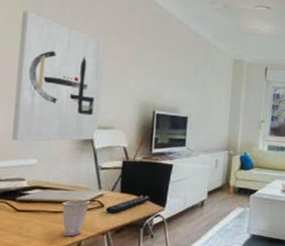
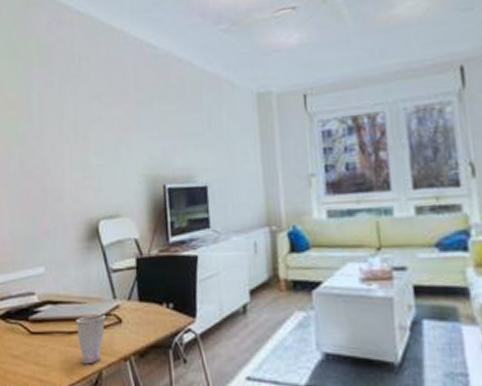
wall art: present [12,11,105,141] -> none [13,91,104,246]
remote control: present [106,196,151,214] -> none [124,303,176,331]

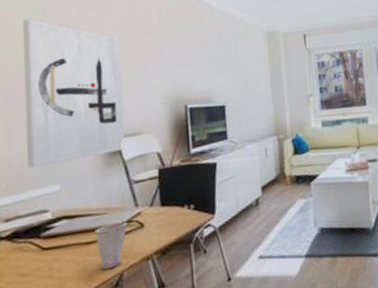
wall art: none [13,91,104,246] -> present [23,19,125,168]

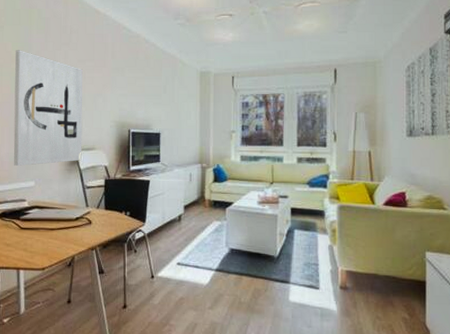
cup: present [94,221,127,270] -> none [56,217,80,252]

